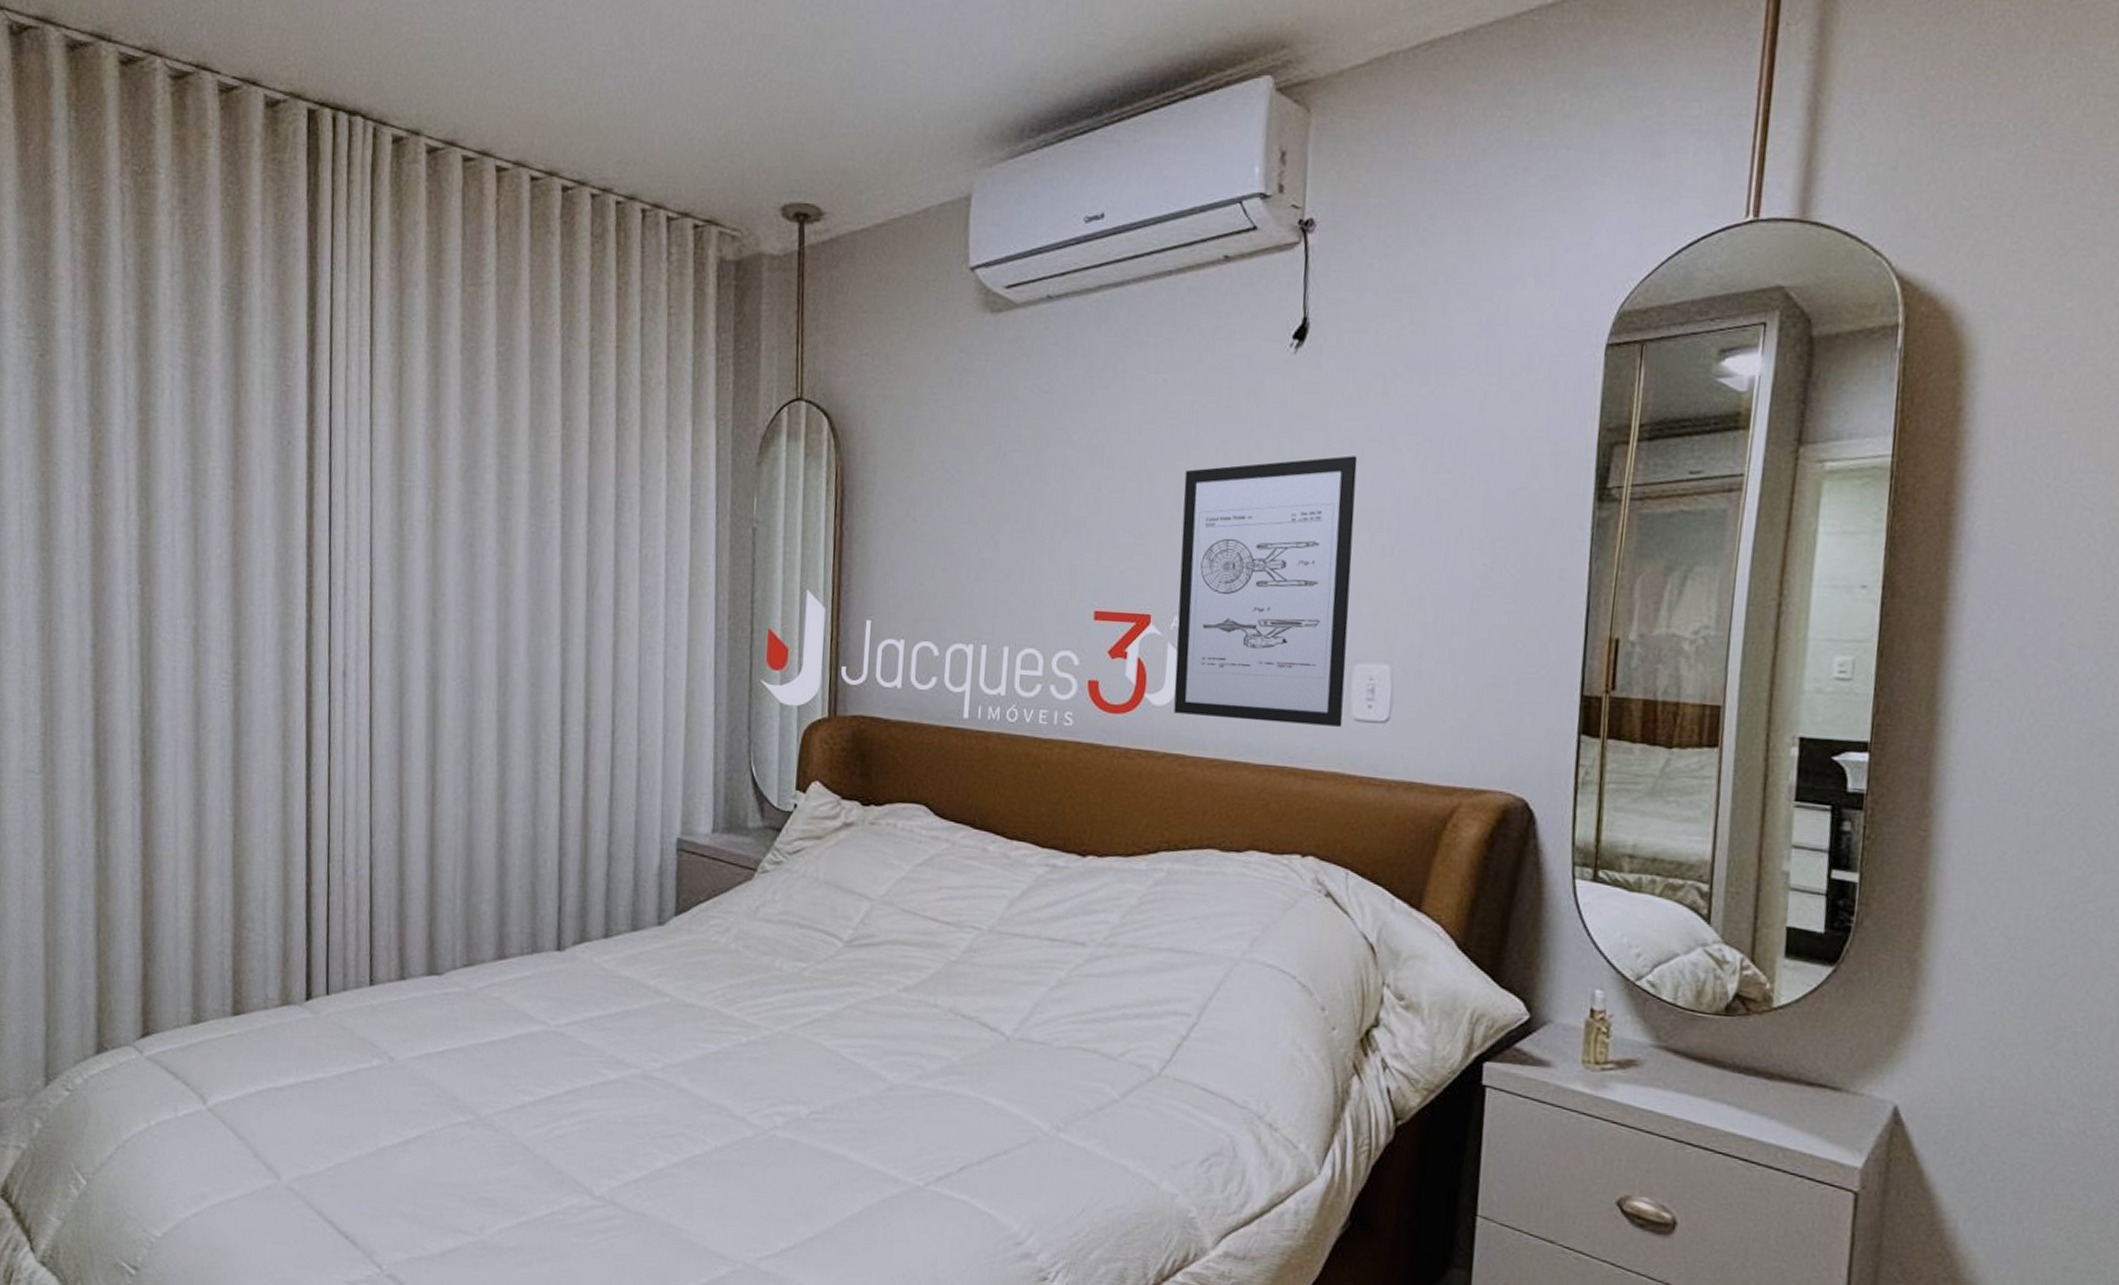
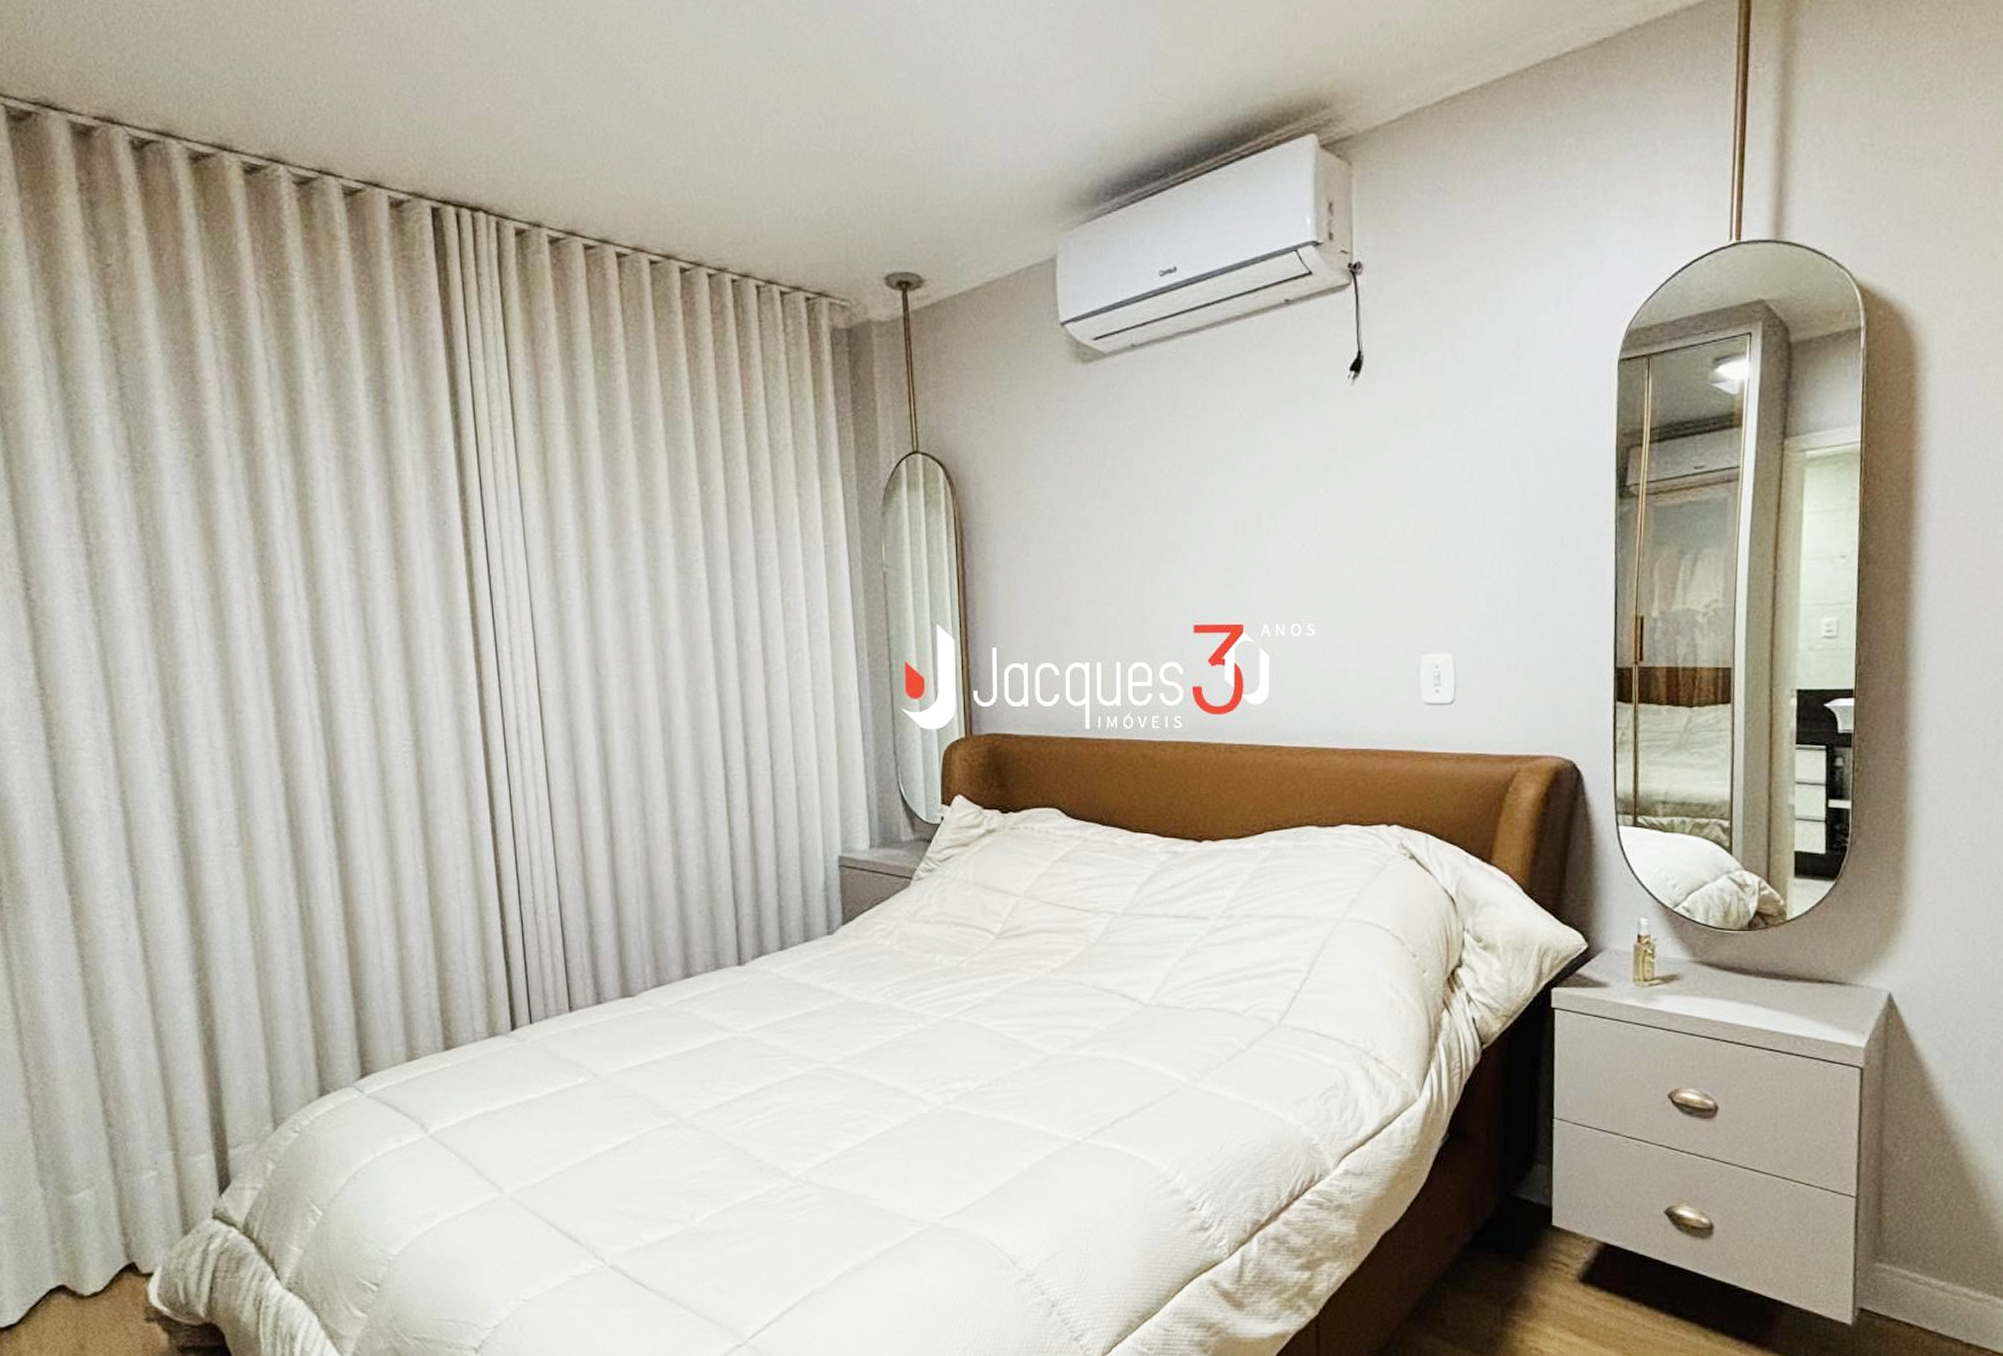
wall art: present [1174,455,1358,727] -> none [1264,472,1415,711]

